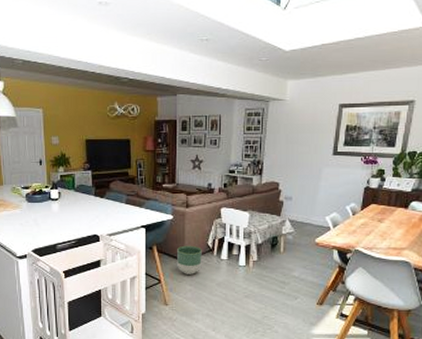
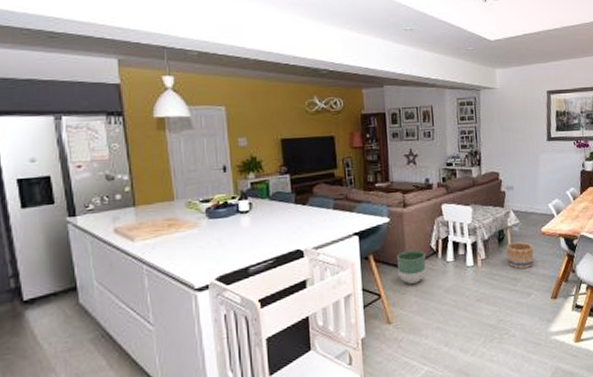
basket: none [277,249,305,274] -> present [506,241,534,269]

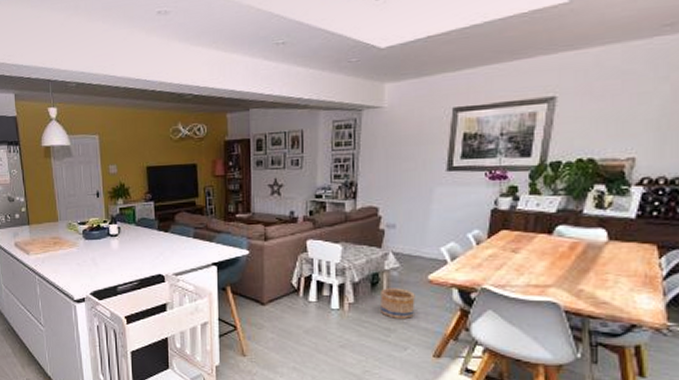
planter: present [397,249,426,284] -> none [255,285,285,320]

